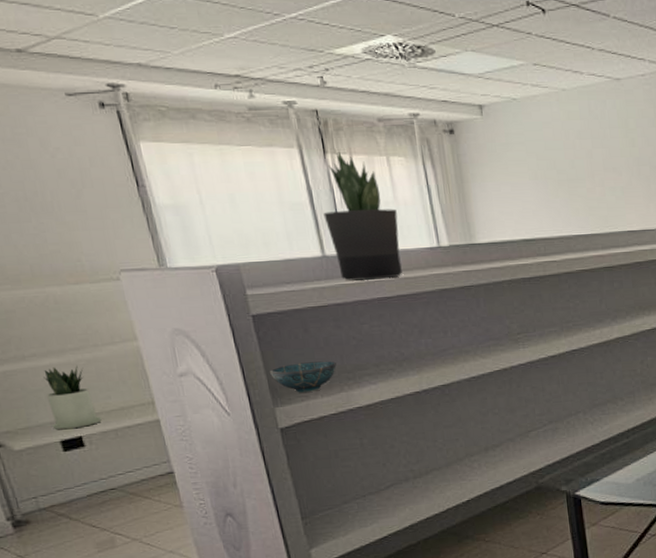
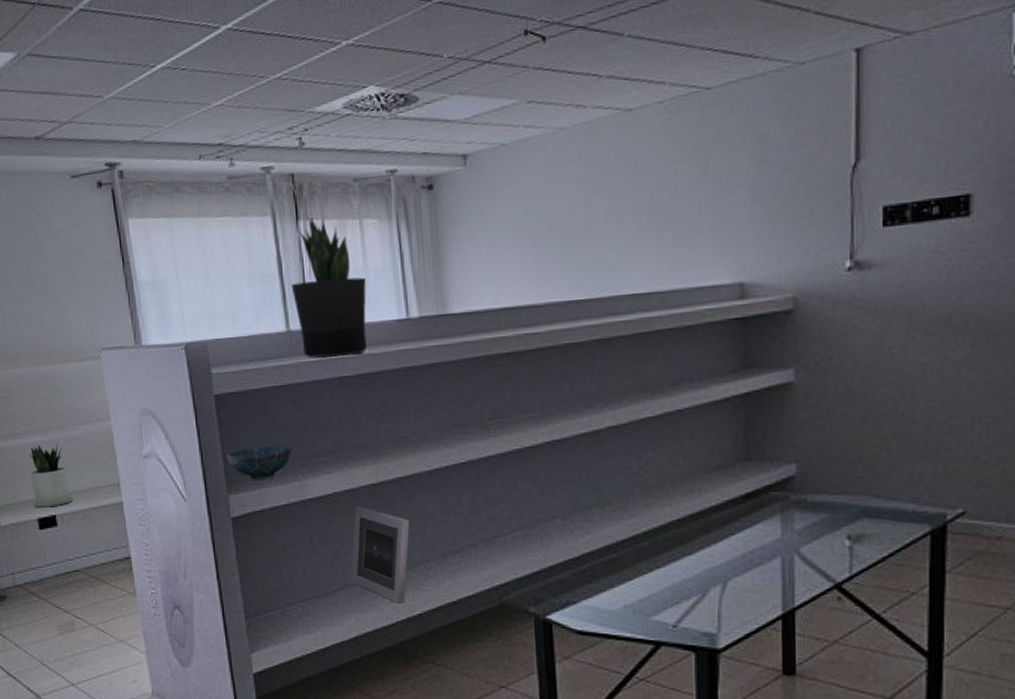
picture frame: none [401,412,454,493] -> present [351,506,410,604]

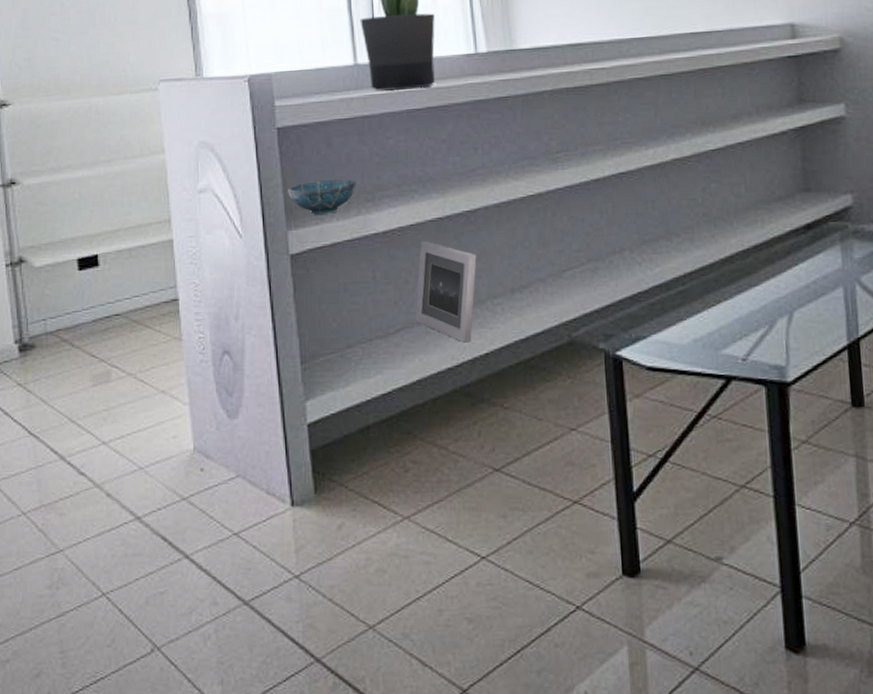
planter: present [30,444,75,508] -> none [71,178,120,247]

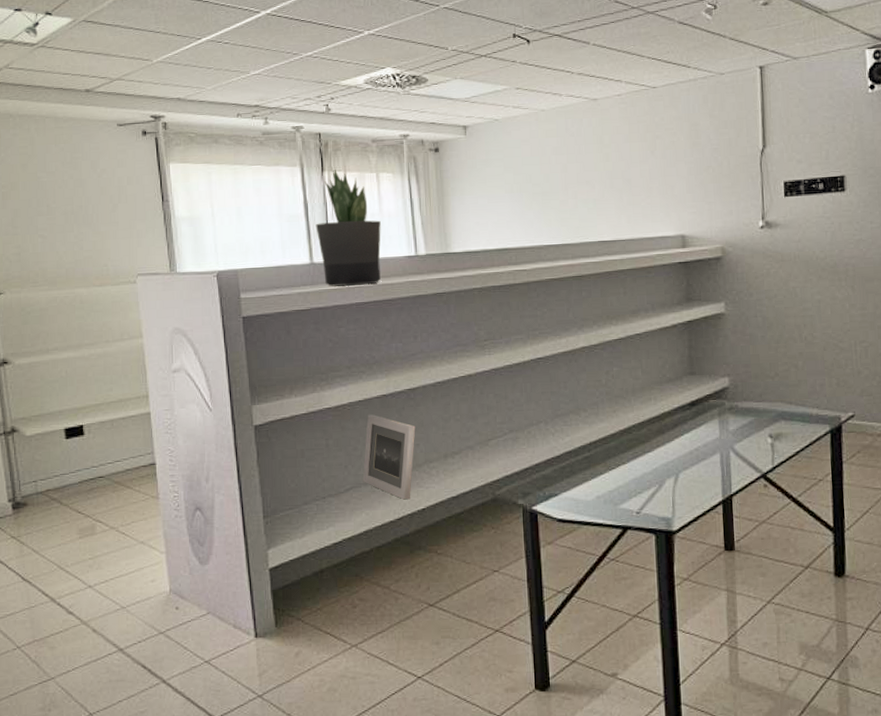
decorative bowl: present [288,179,356,215] -> none [252,362,312,392]

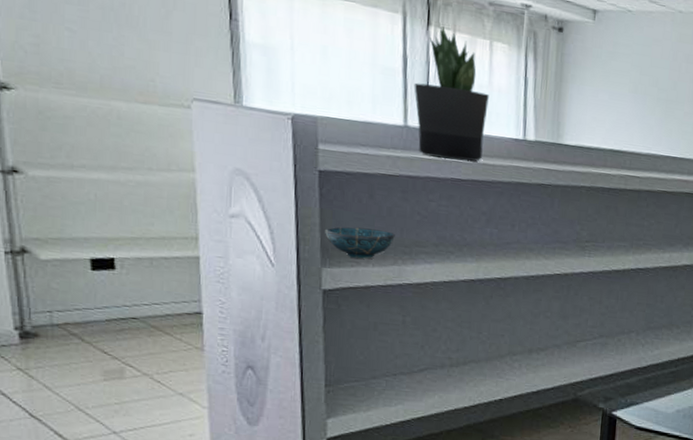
decorative bowl: none [252,362,312,392] -> present [325,226,395,259]
picture frame: present [362,414,416,500] -> none [439,297,502,389]

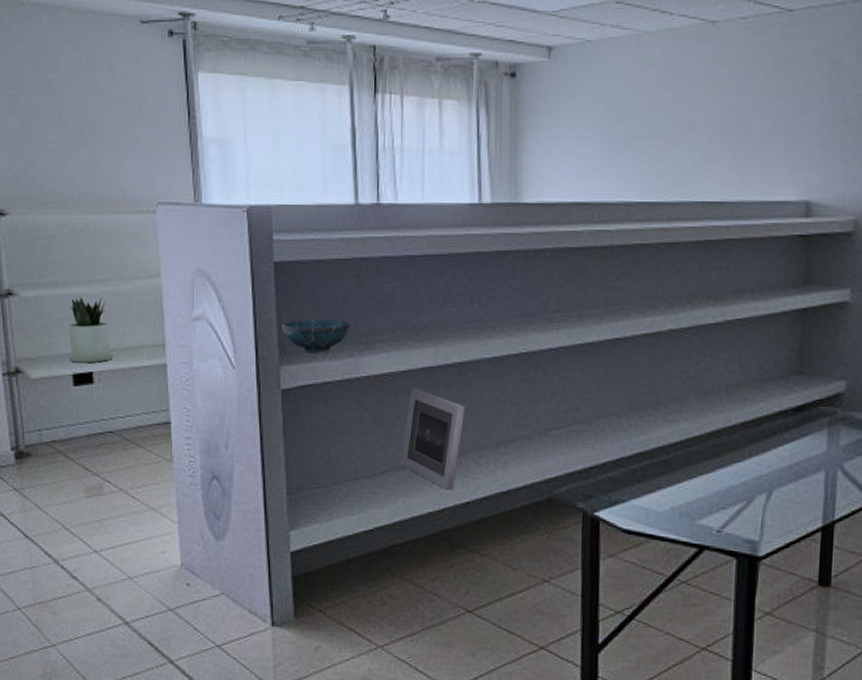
planter: none [84,182,141,250] -> present [67,297,115,364]
planter: present [414,23,489,162] -> none [363,89,440,235]
picture frame: none [439,297,502,389] -> present [400,388,465,490]

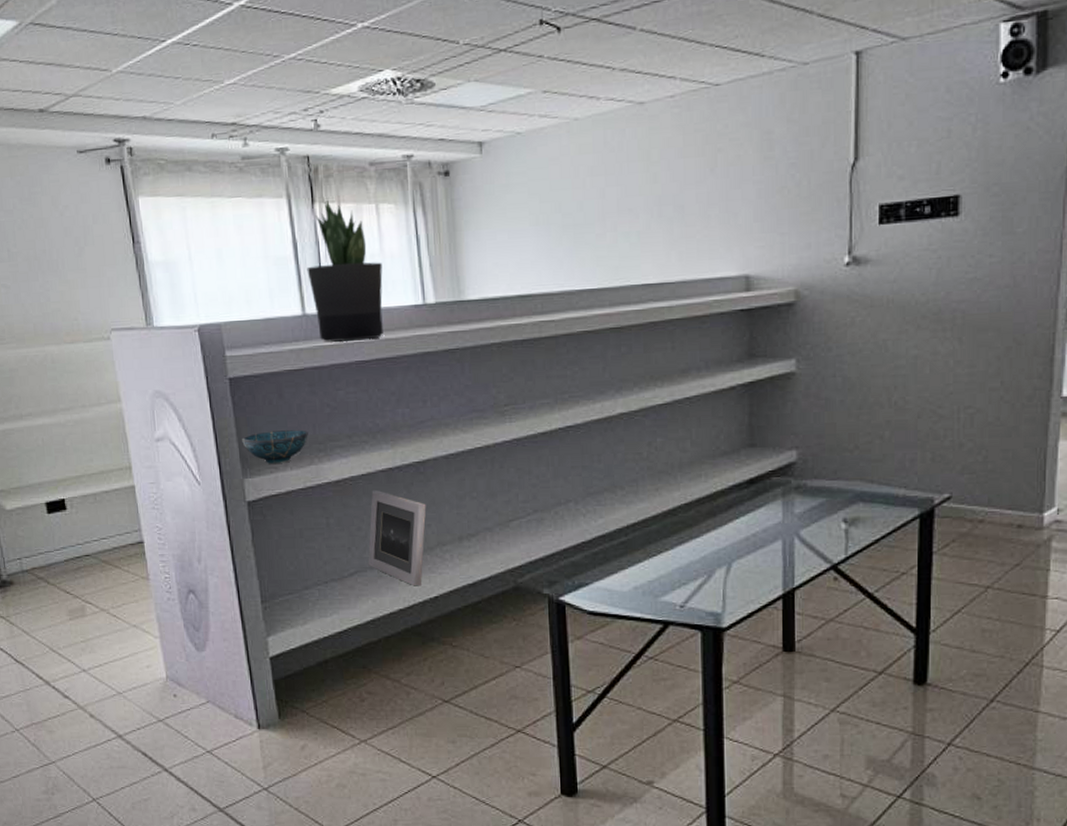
planter: present [67,297,115,364] -> none [36,426,84,492]
planter: none [363,89,440,235] -> present [307,198,383,342]

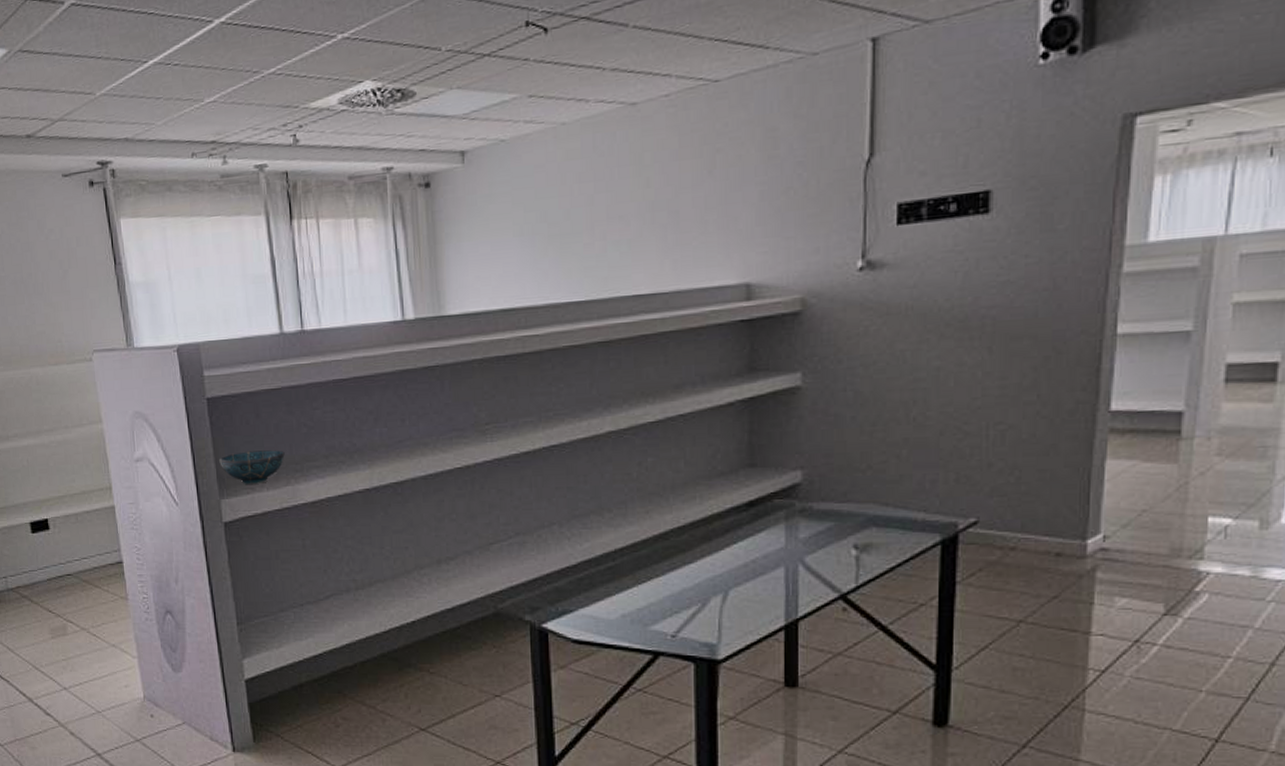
planter: present [307,198,383,342] -> none [285,214,361,361]
picture frame: present [368,490,427,586] -> none [344,512,404,611]

